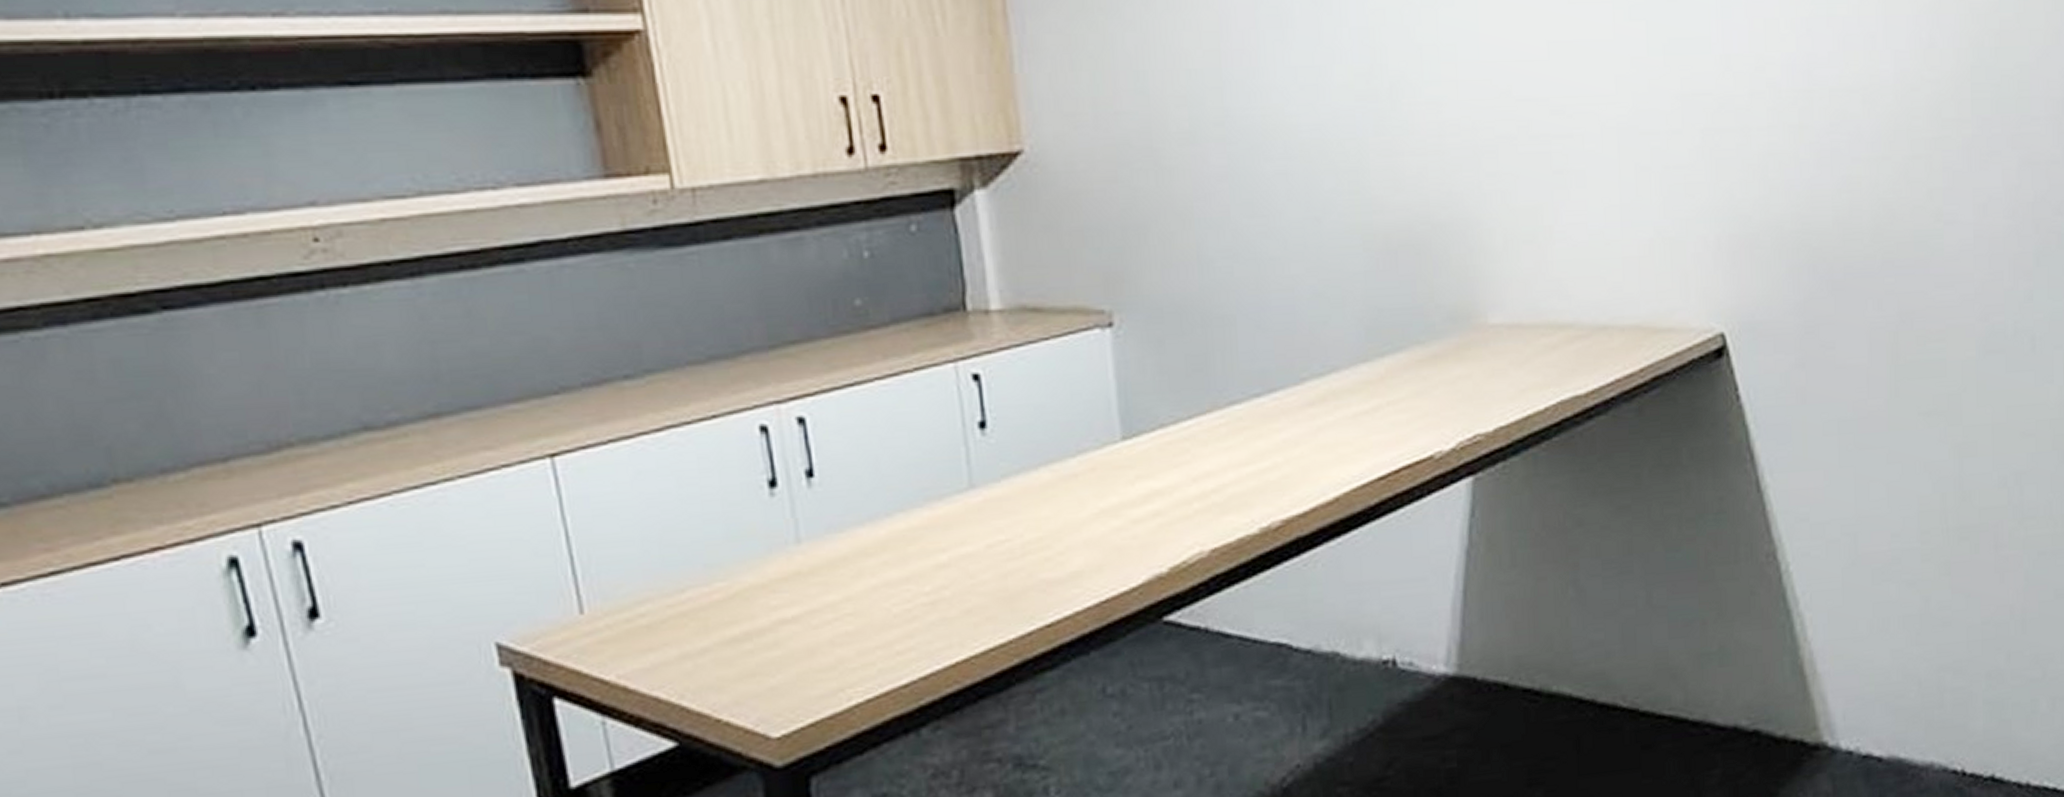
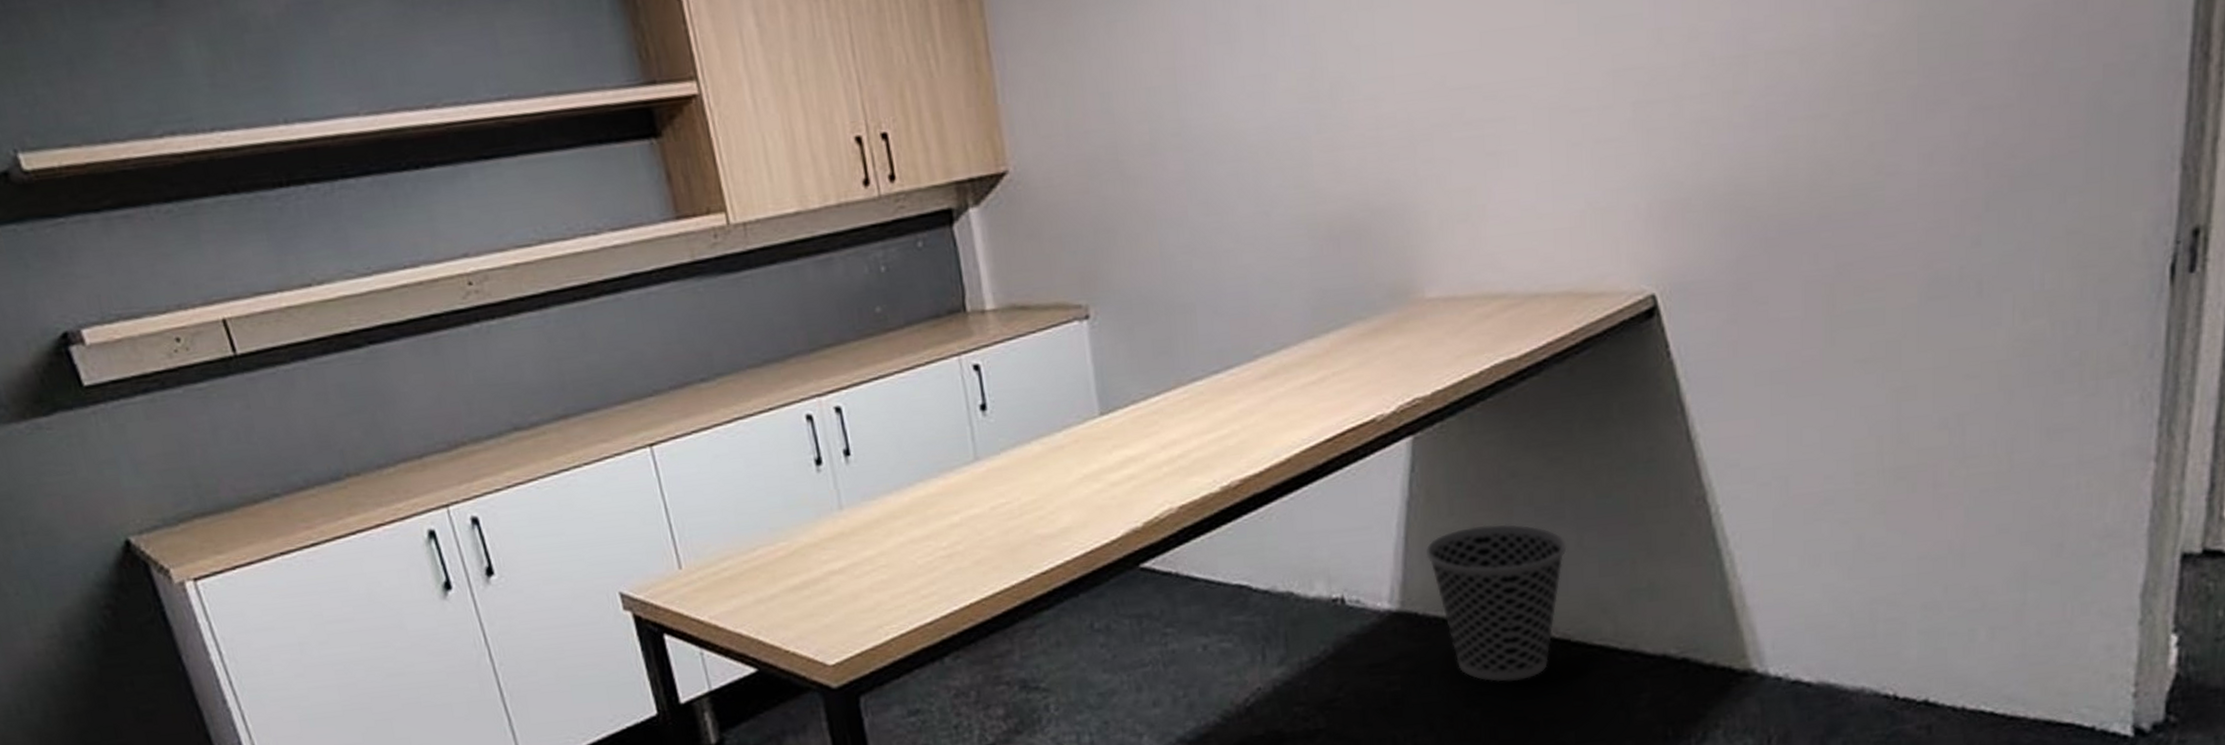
wastebasket: none [1485,578,1635,758] -> present [1425,524,1567,682]

